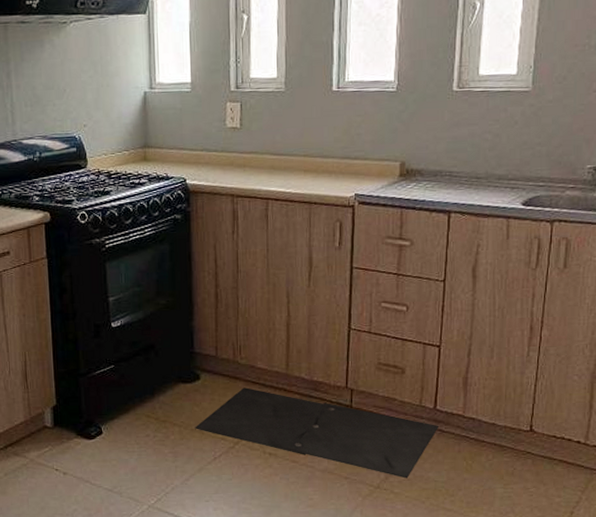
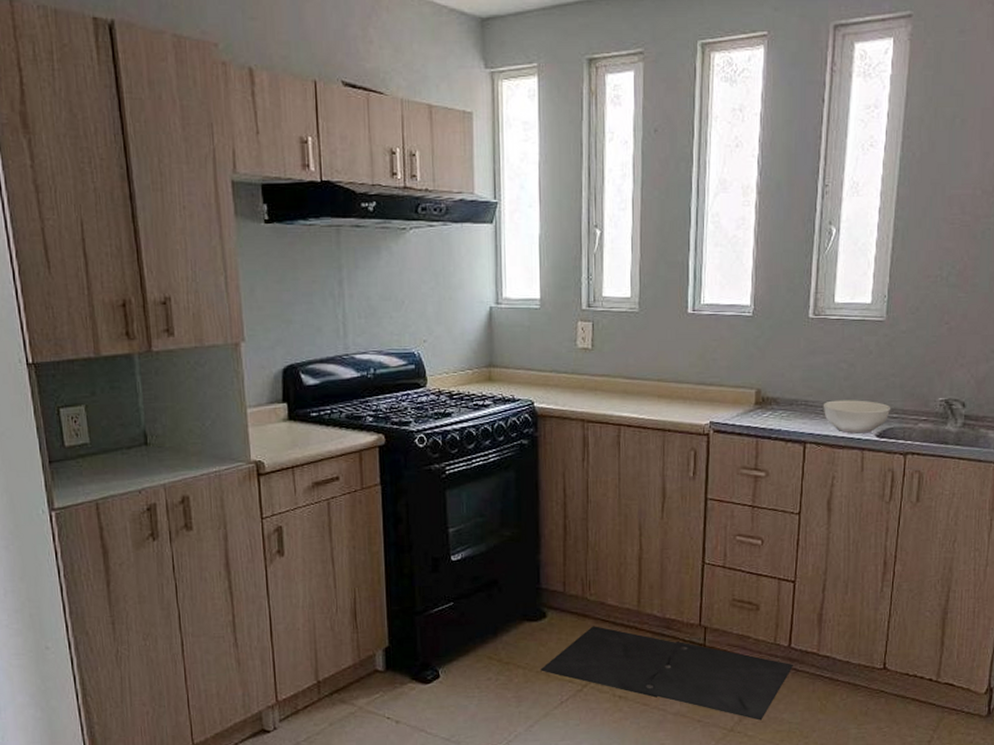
bowl: none [467,169,537,202] -> present [823,400,891,434]

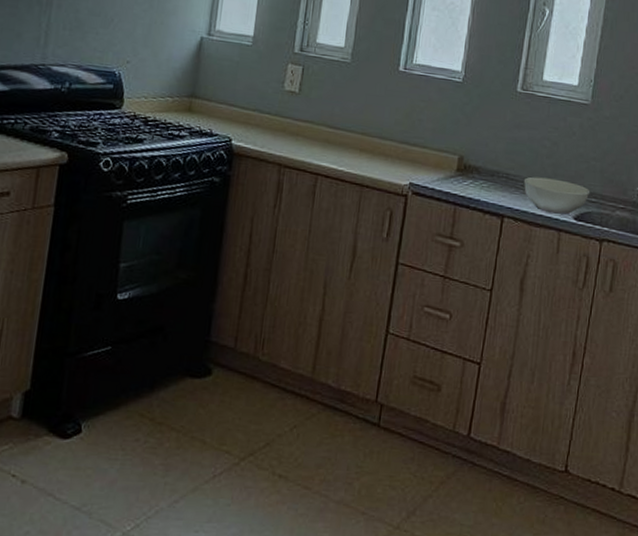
door mat: present [540,626,793,721] -> none [196,390,471,519]

